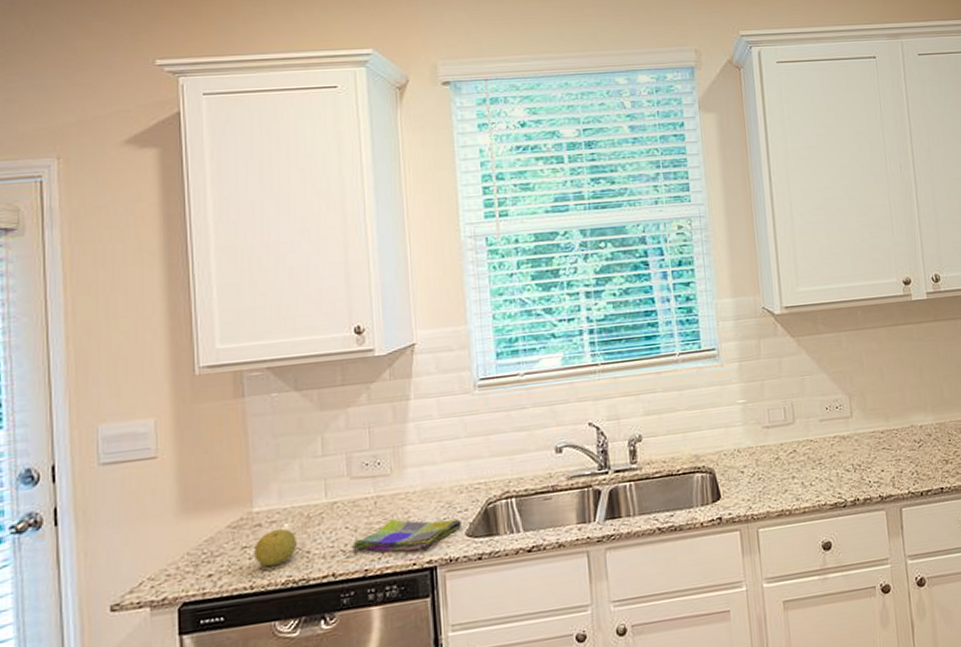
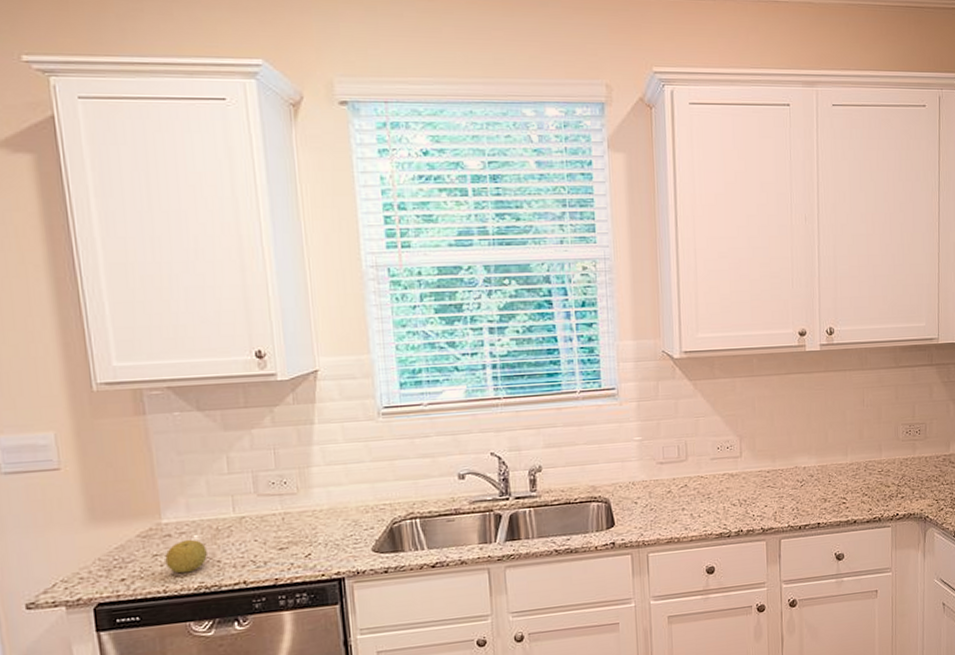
dish towel: present [351,519,461,552] -> none [260,534,368,564]

